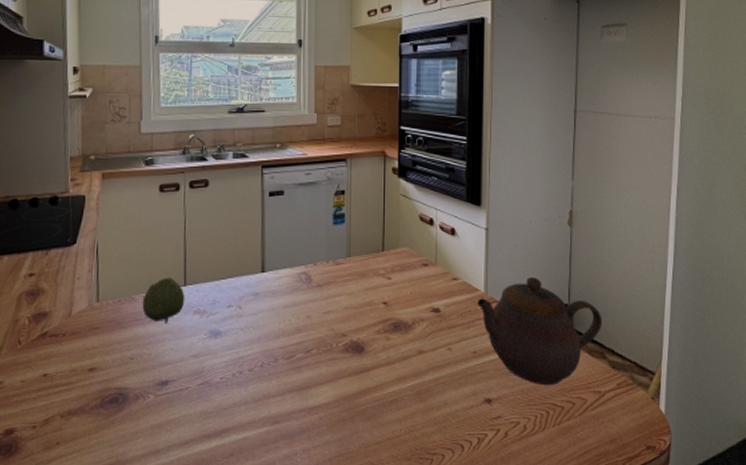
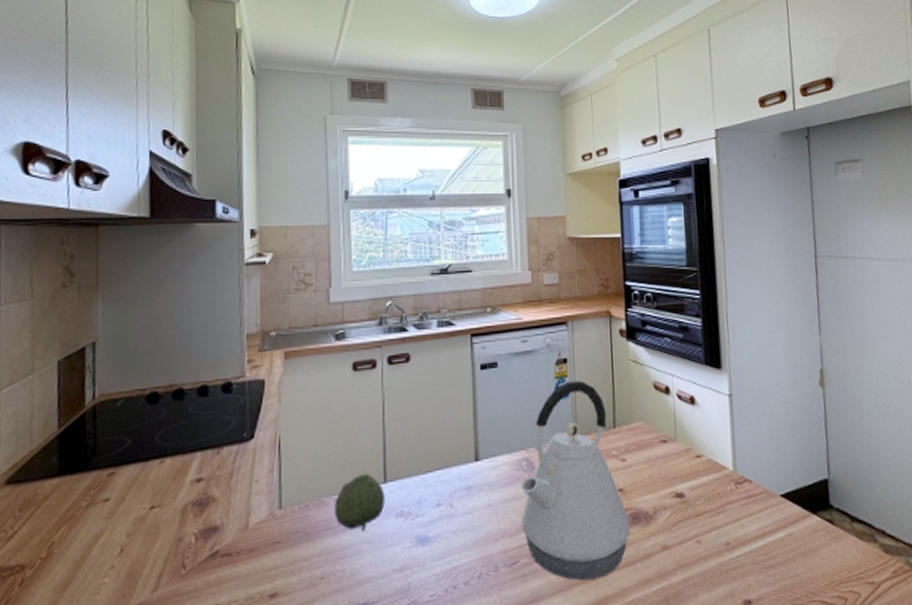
kettle: none [299,210,391,374] -> present [520,381,630,581]
teapot: present [477,277,603,386] -> none [726,449,869,580]

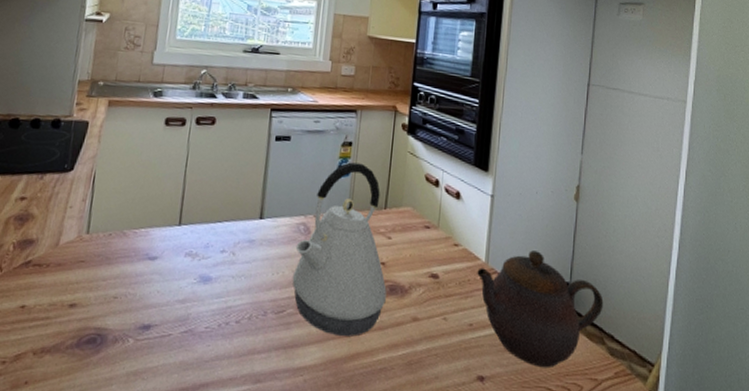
fruit: present [334,473,386,532] -> none [132,214,179,264]
teapot: none [726,449,869,580] -> present [477,250,604,368]

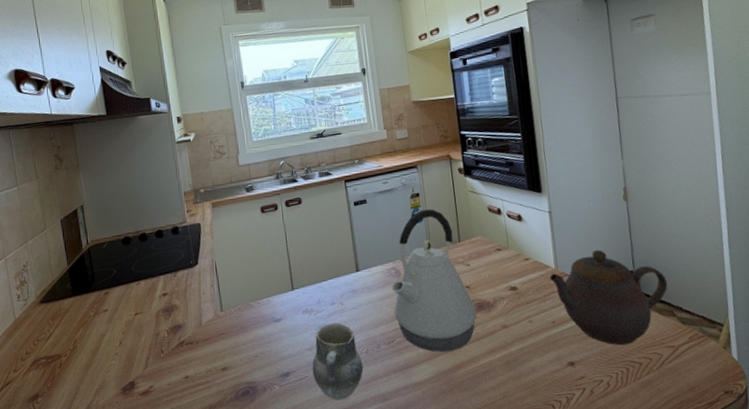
cup: none [178,274,242,372] -> present [312,322,364,401]

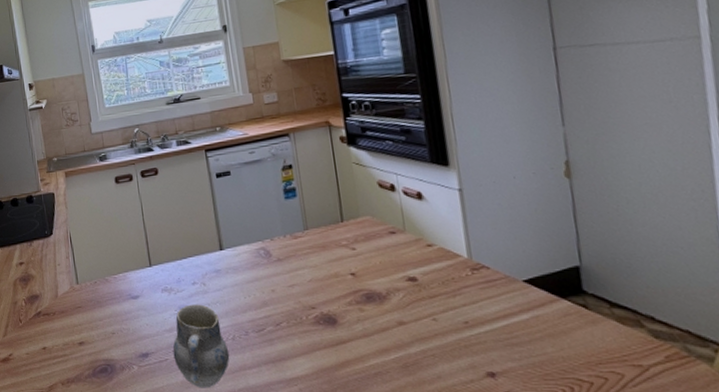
kettle: present [391,209,477,352] -> none [260,183,365,346]
teapot: present [550,250,668,346] -> none [460,238,633,359]

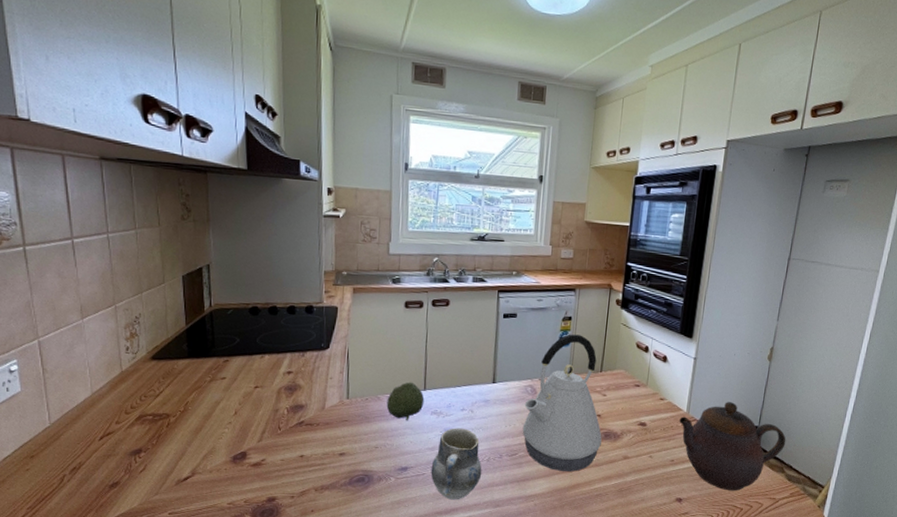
fruit: none [114,259,153,302] -> present [386,382,425,421]
kettle: none [260,183,365,346] -> present [522,334,602,472]
teapot: none [460,238,633,359] -> present [679,402,786,491]

